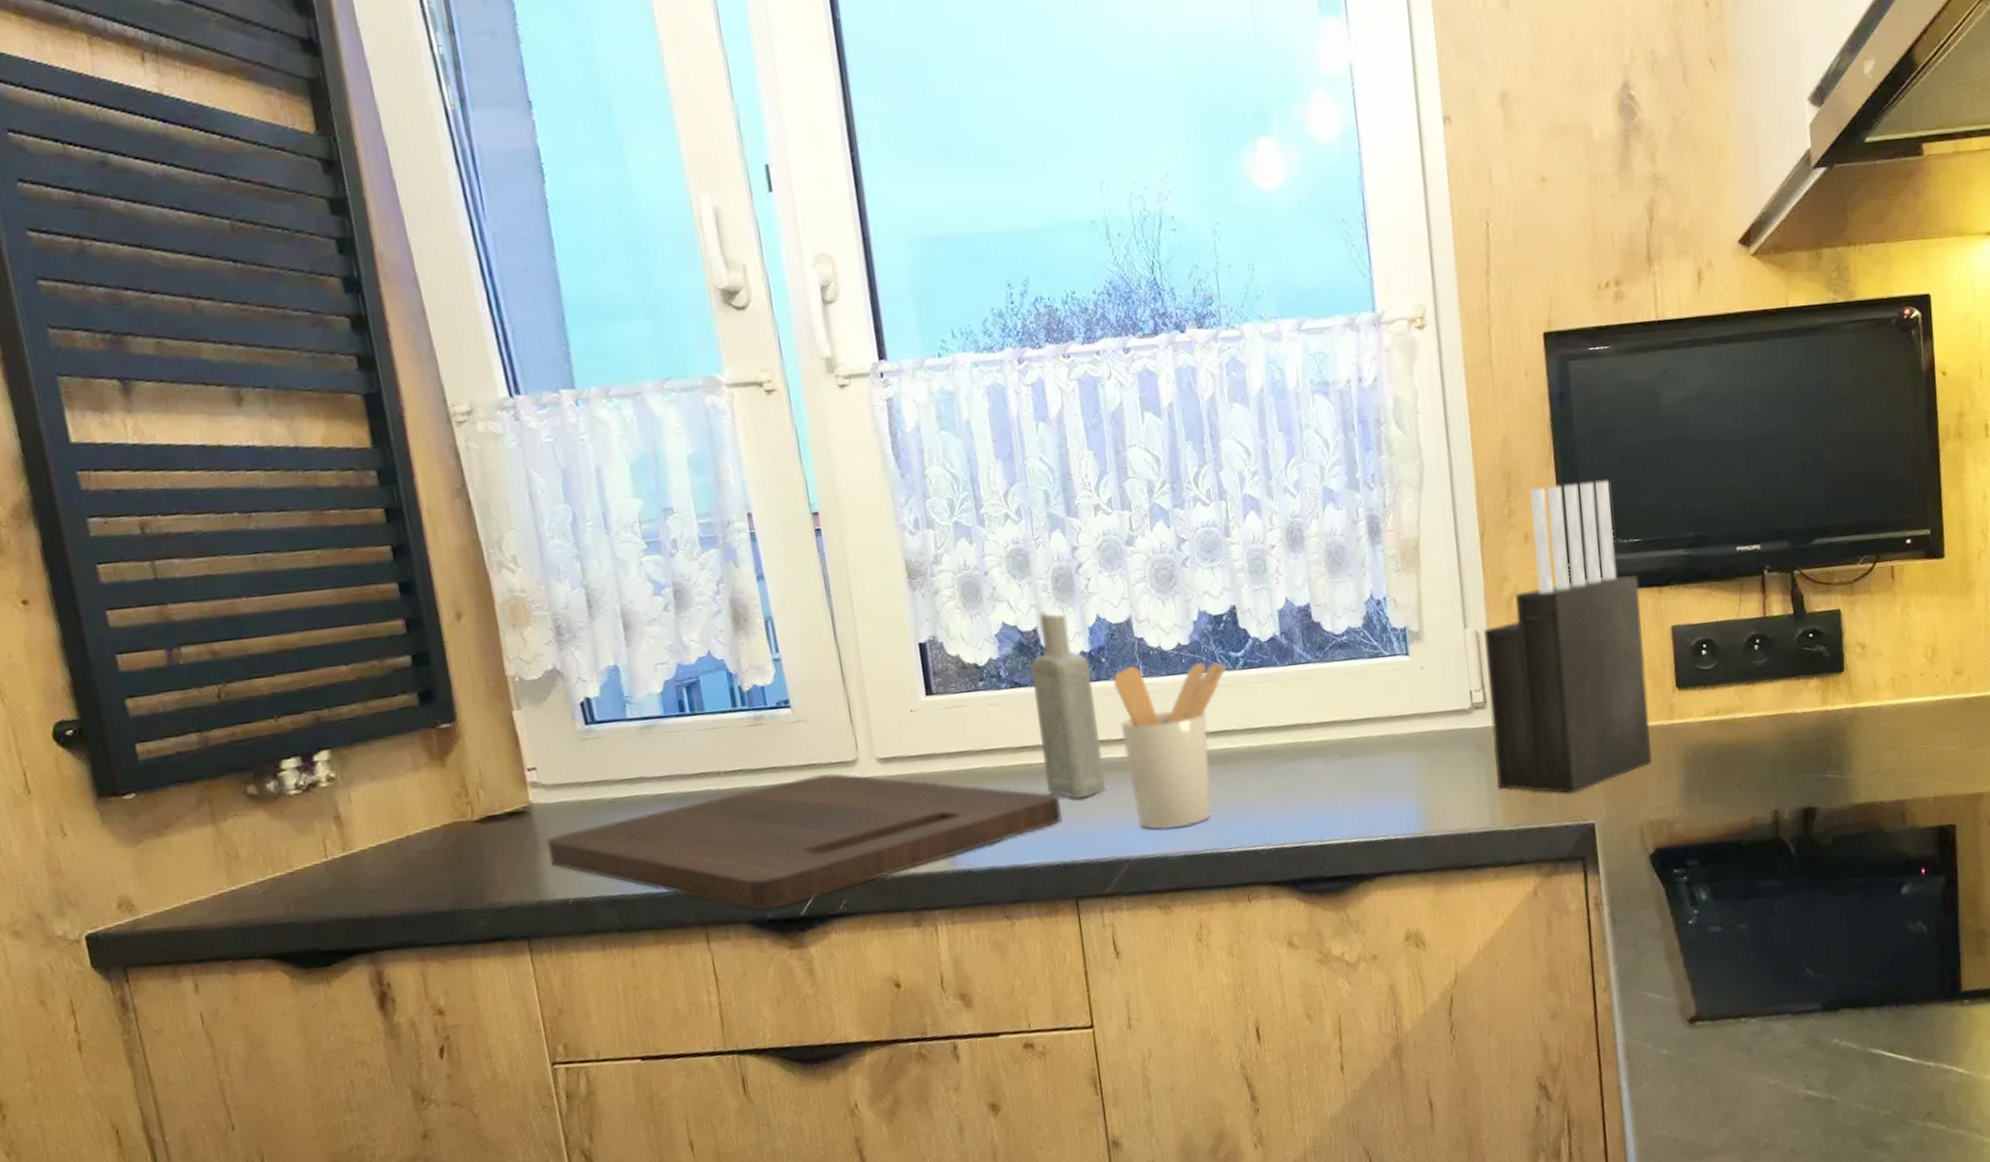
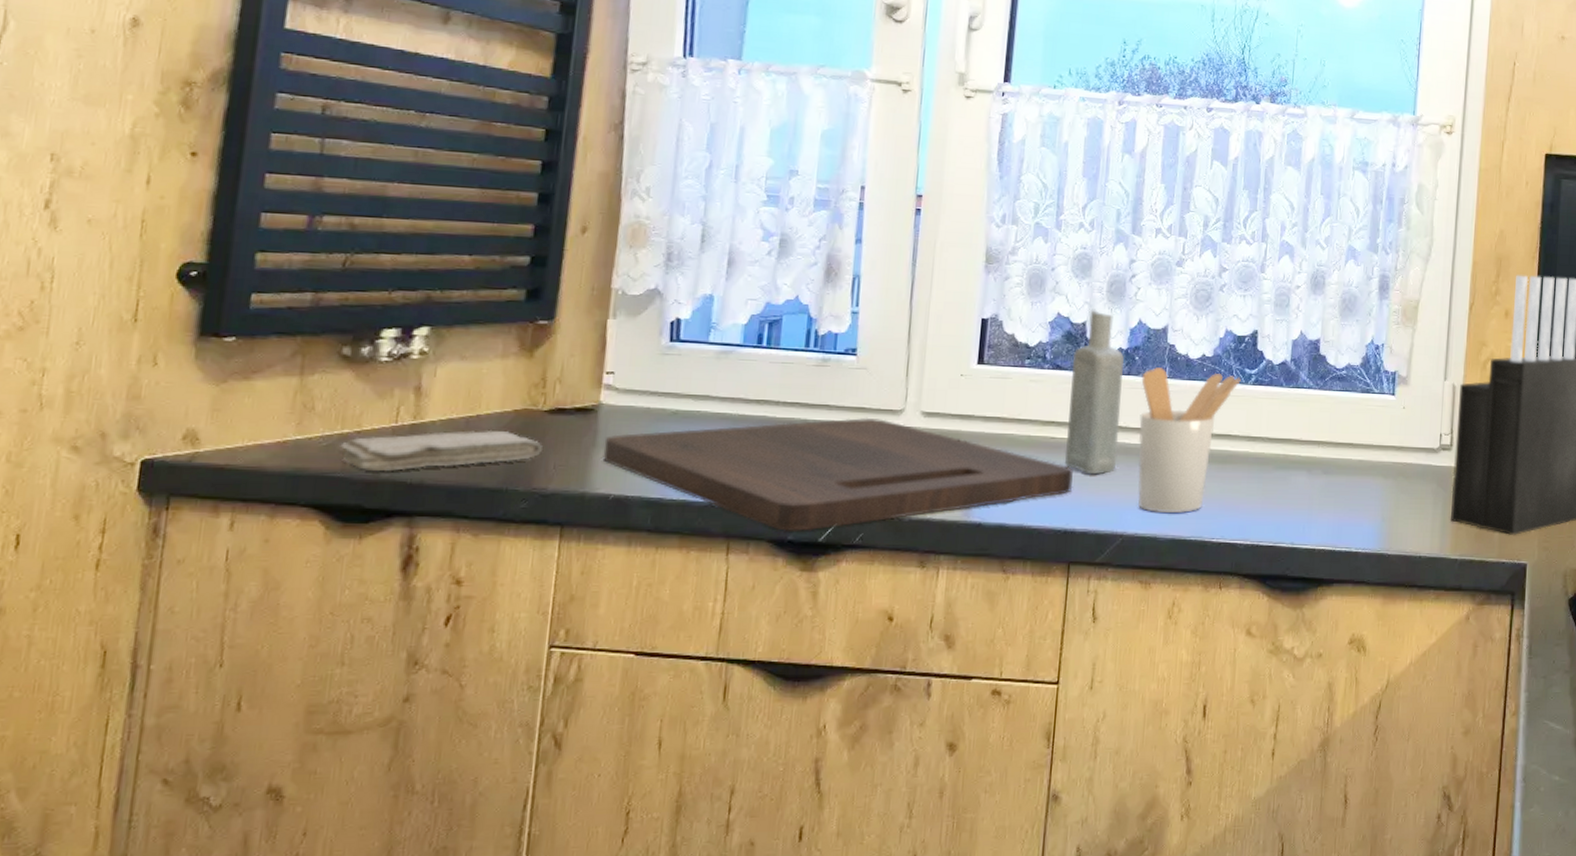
washcloth: none [277,849,485,913] -> present [340,430,542,472]

